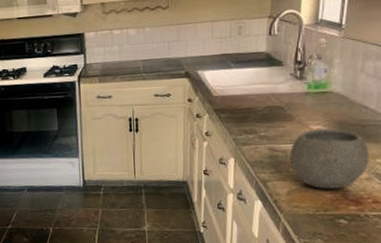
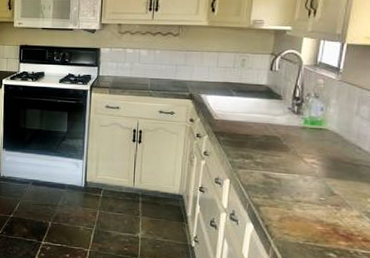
bowl: present [289,128,370,189] -> none [283,162,361,222]

